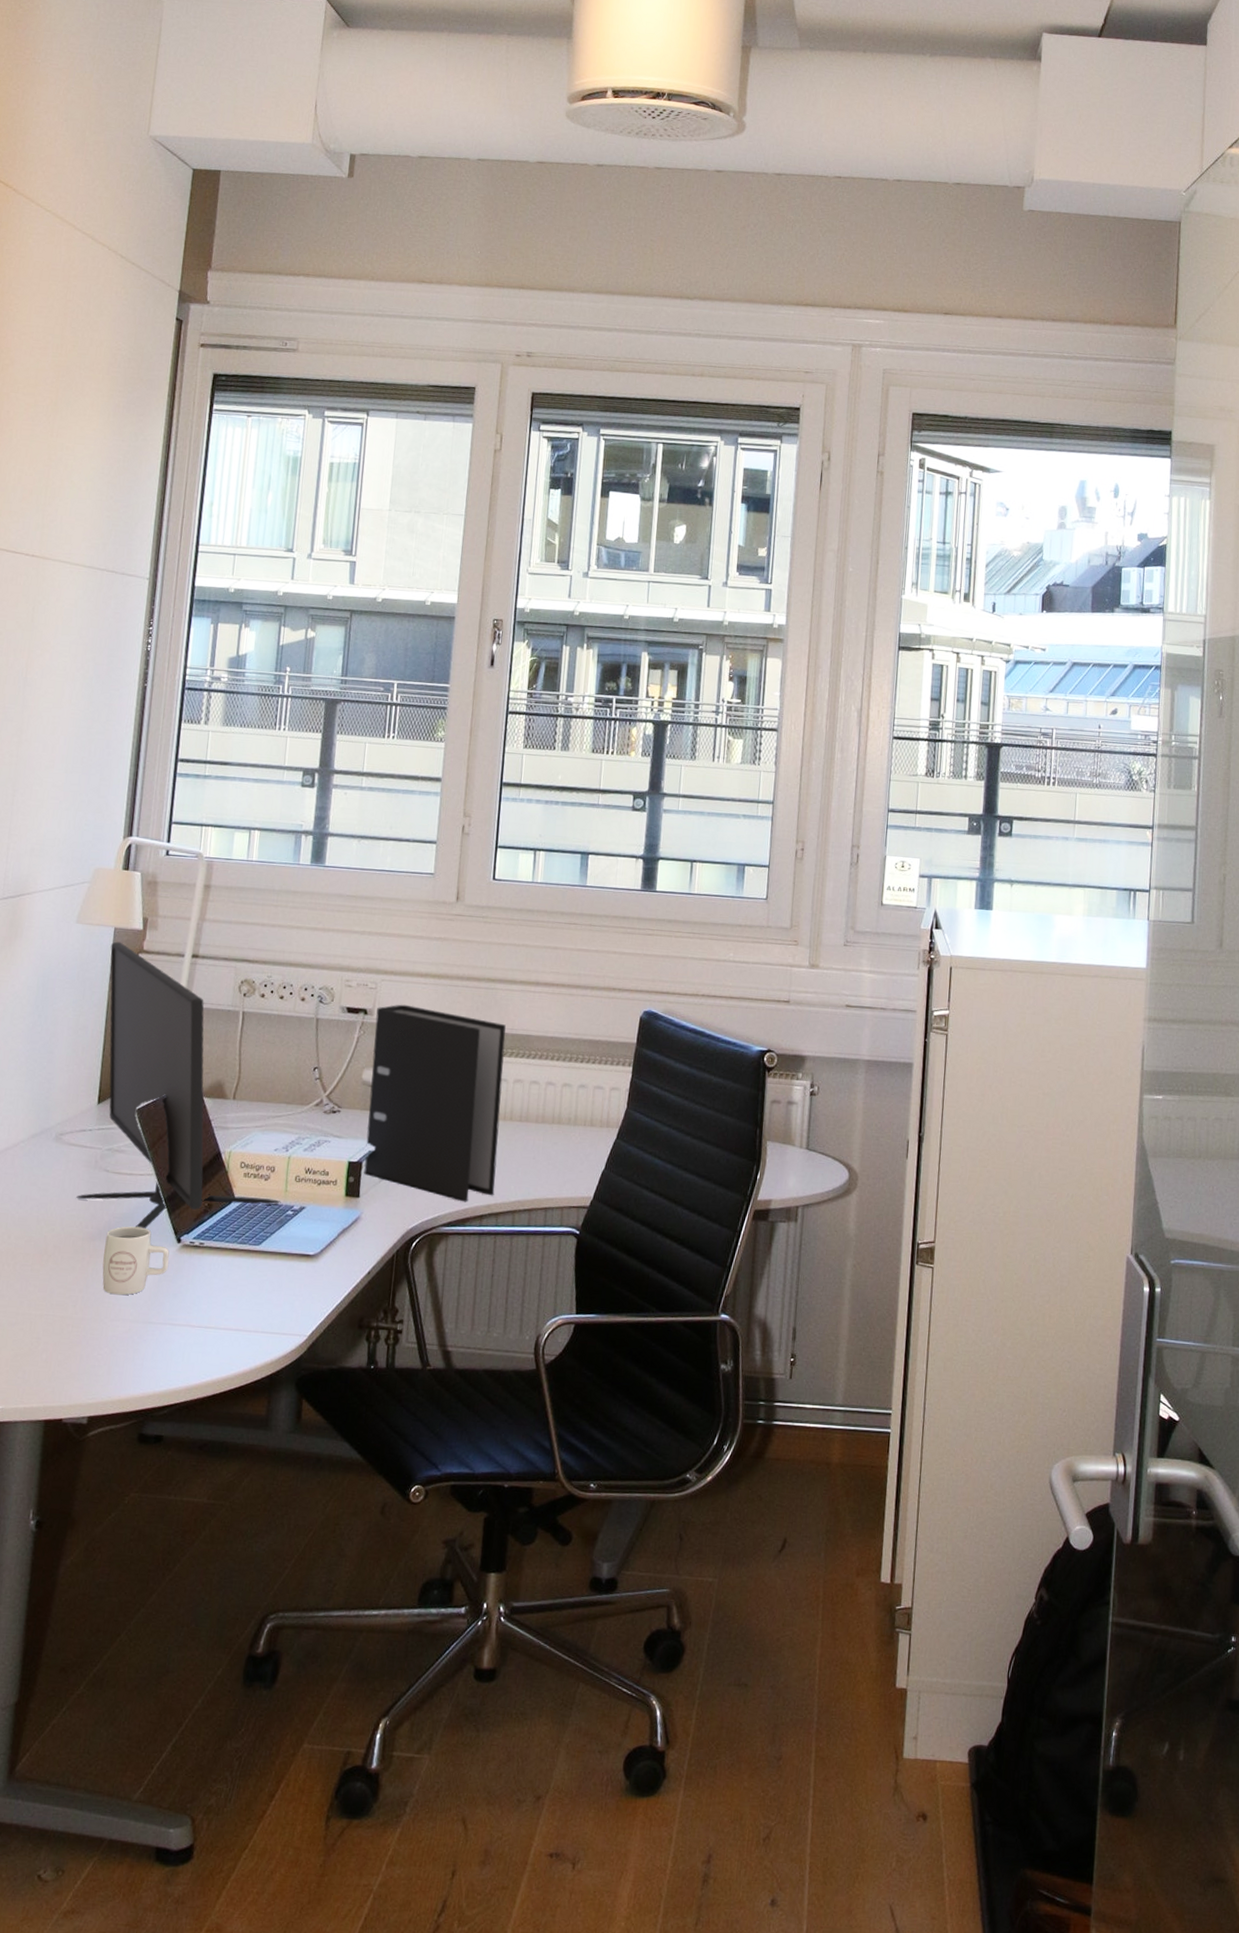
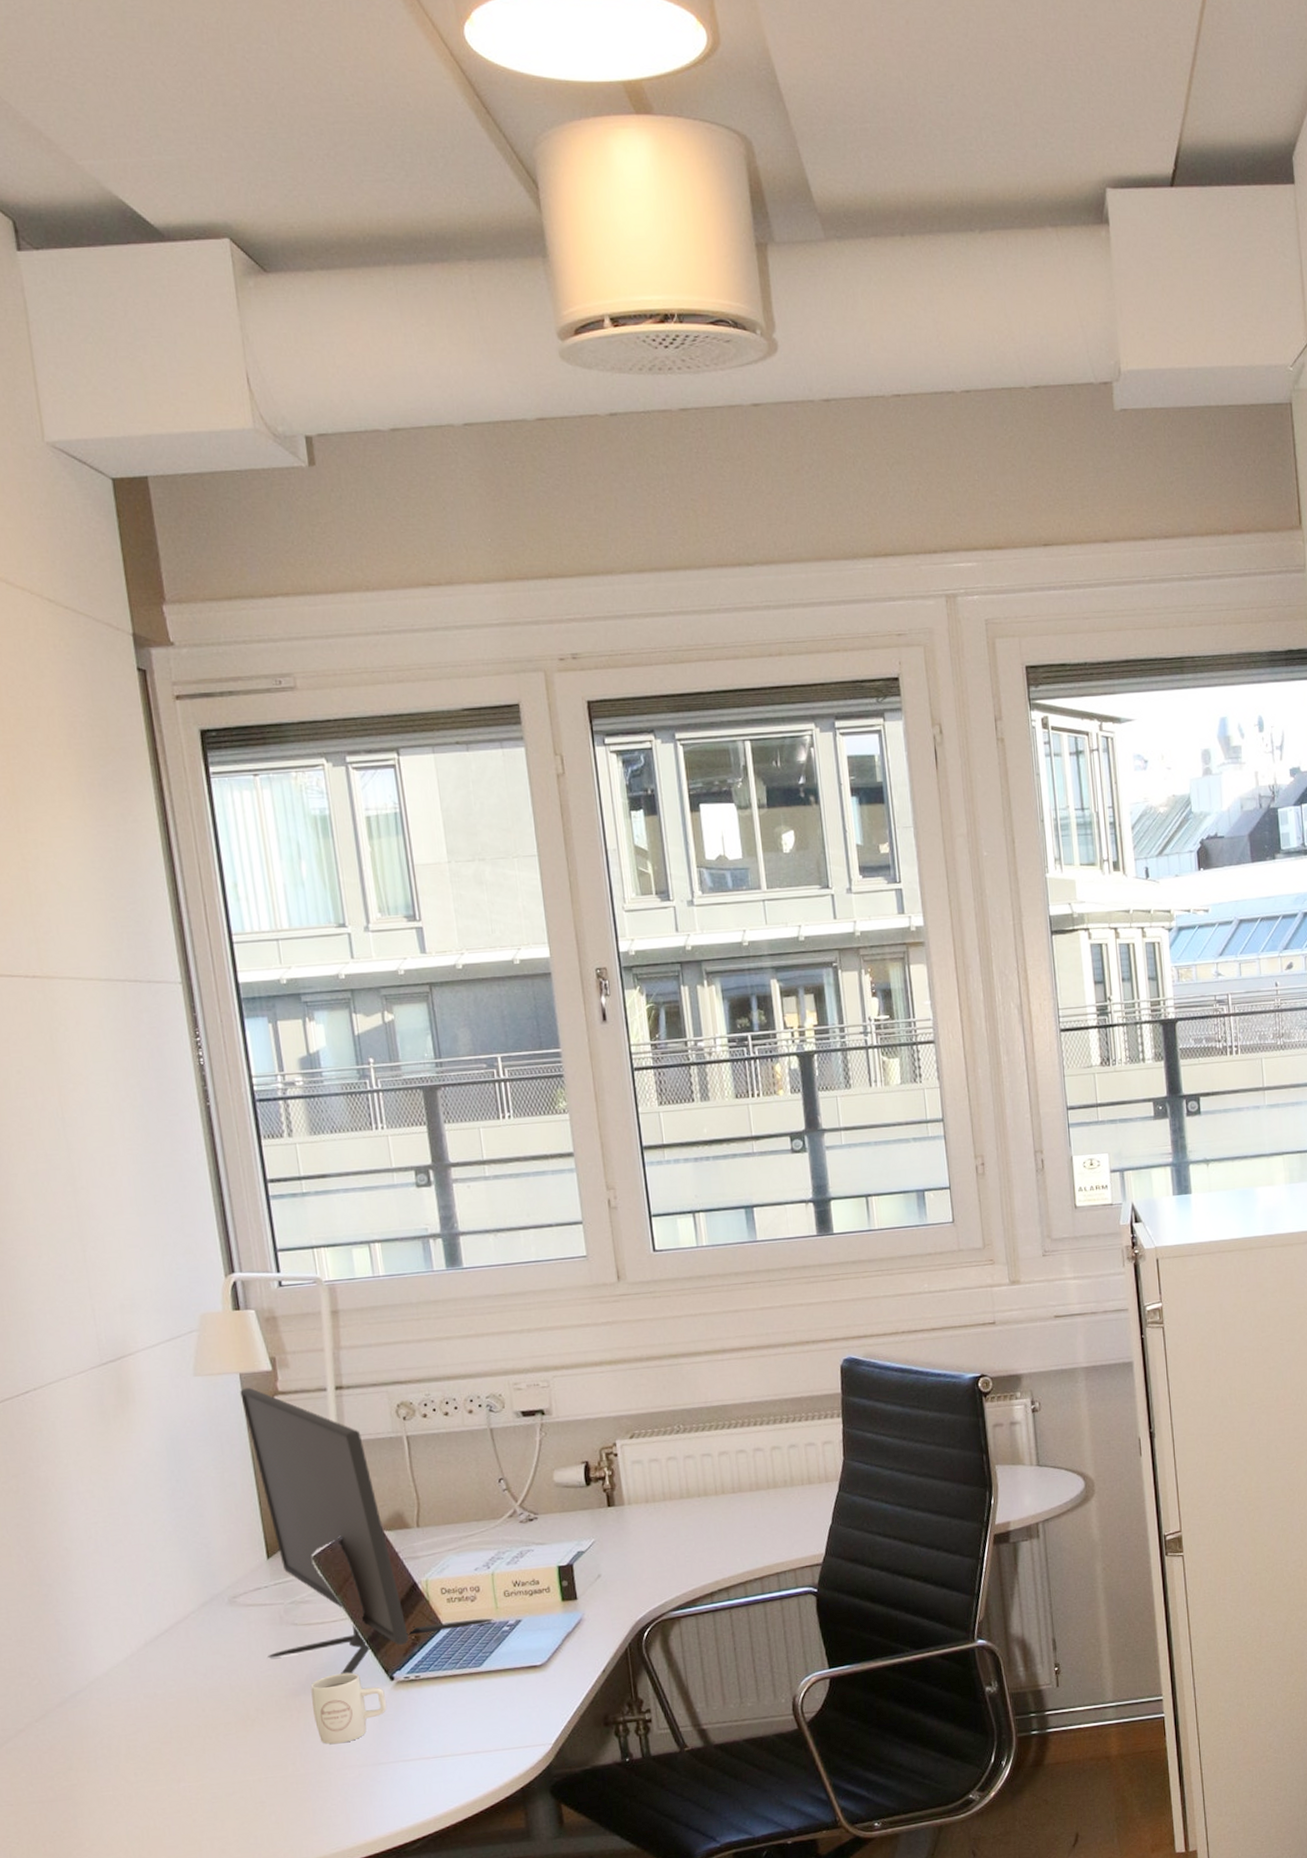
binder: present [364,1004,506,1203] -> none [554,1396,721,1584]

